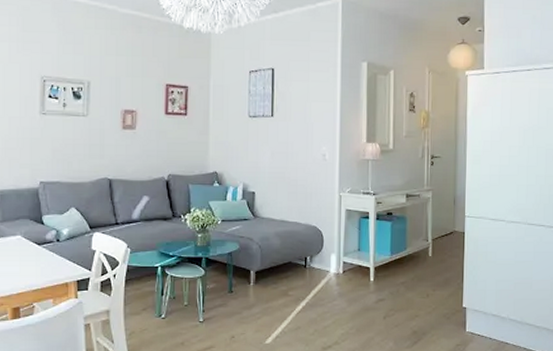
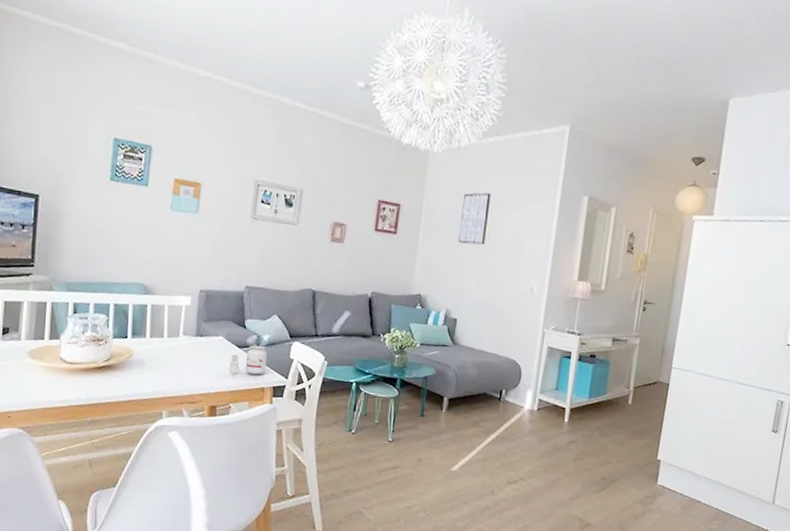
candle: none [30,240,68,272] -> present [229,345,268,375]

